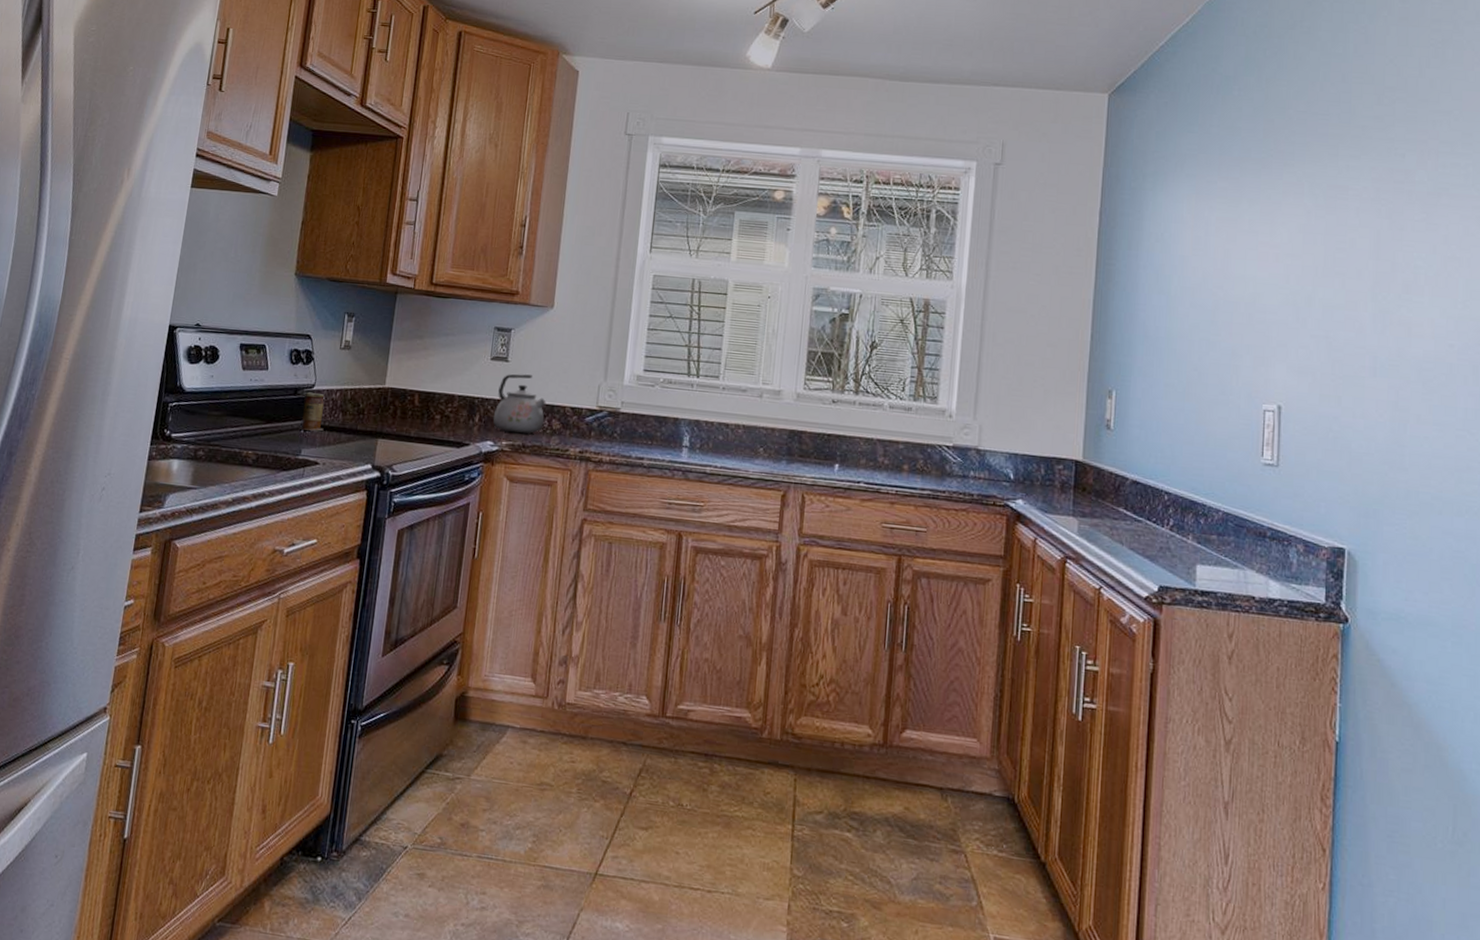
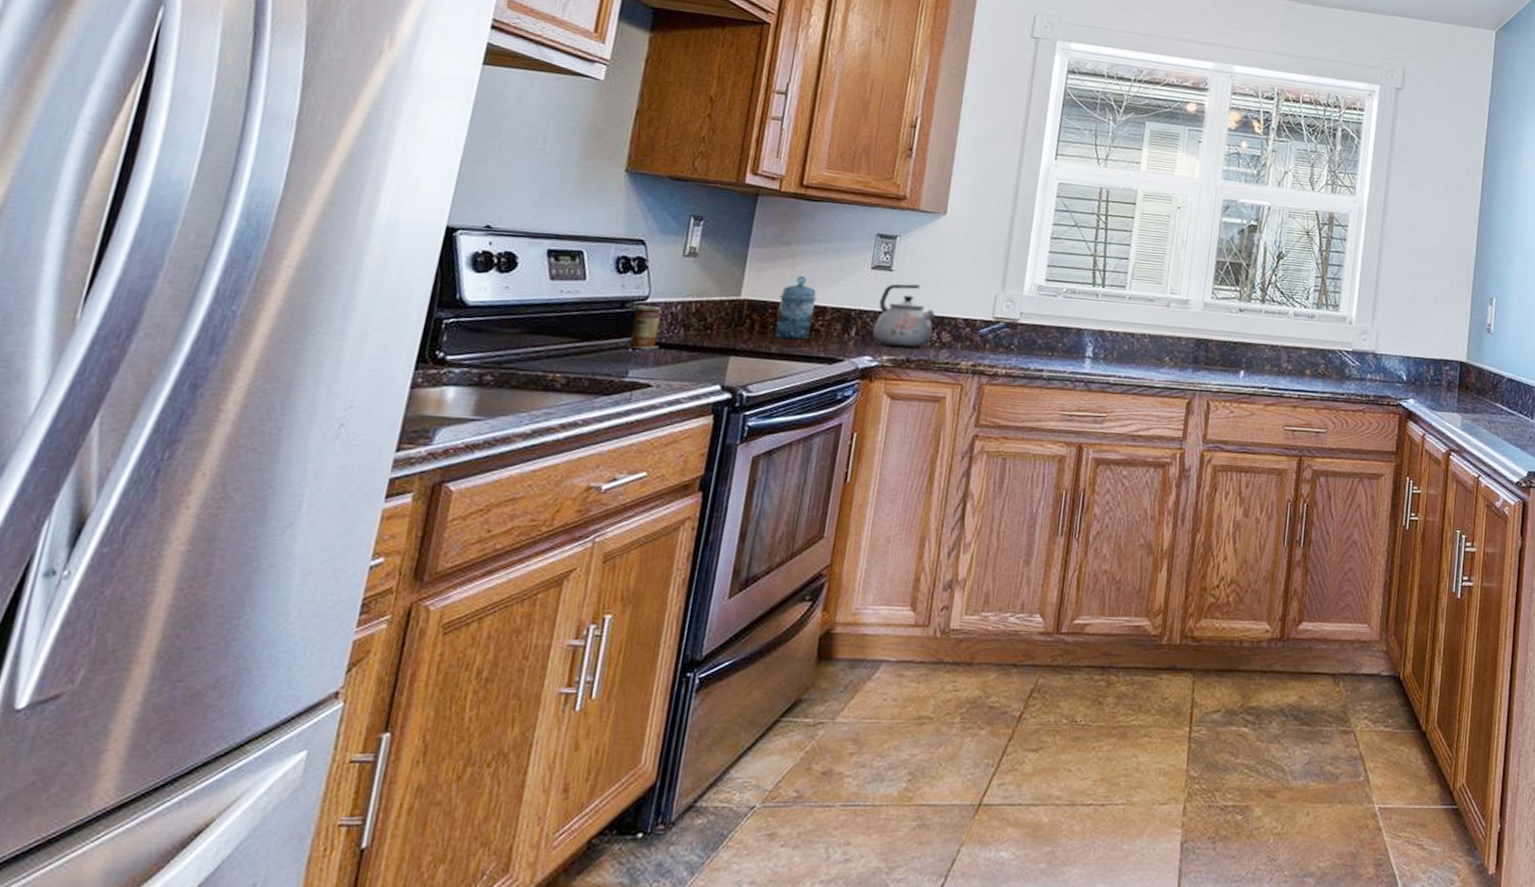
canister: none [413,366,447,425] -> present [774,276,817,340]

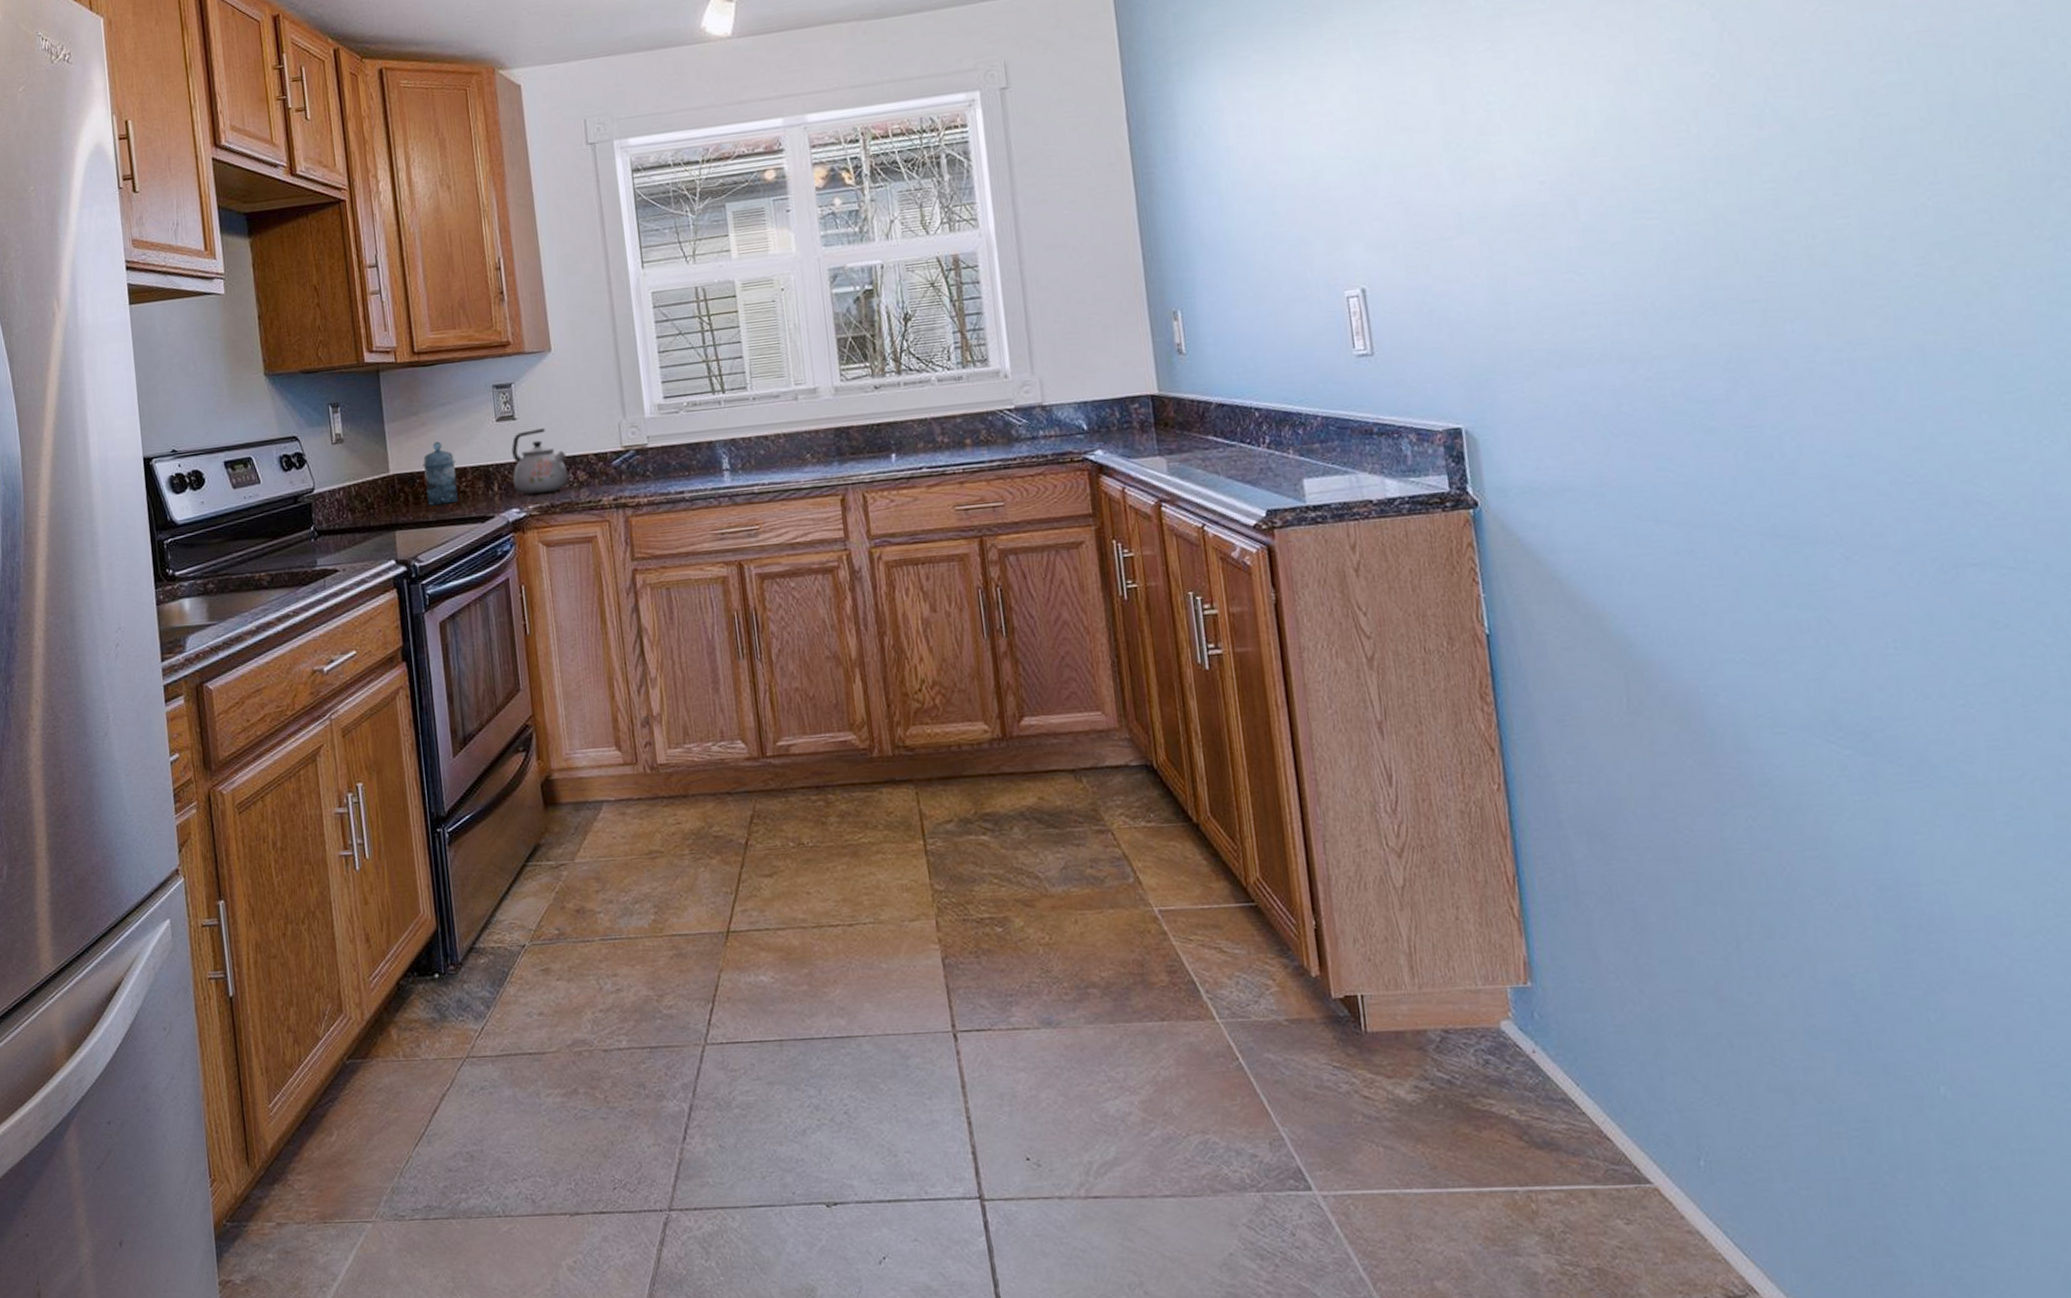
canister: present [624,305,662,349] -> none [306,496,335,539]

